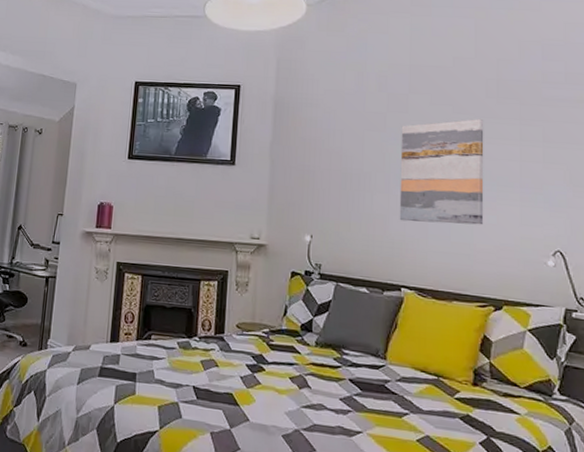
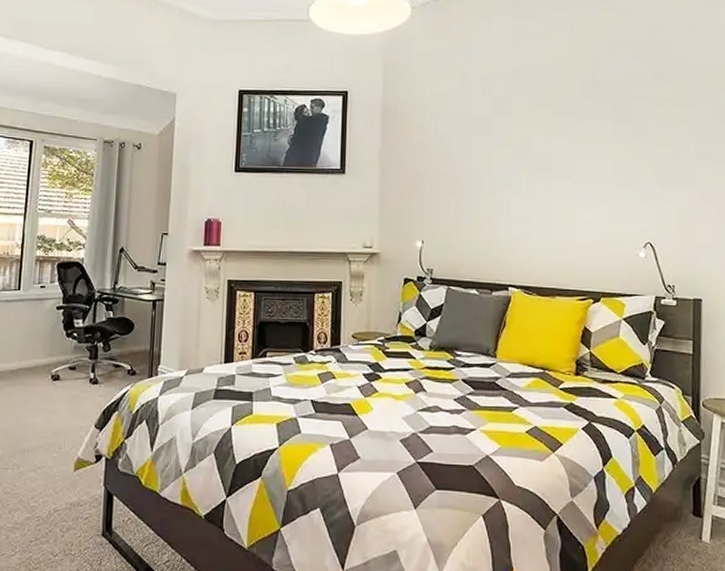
wall art: present [399,118,484,225] -> none [505,118,582,222]

